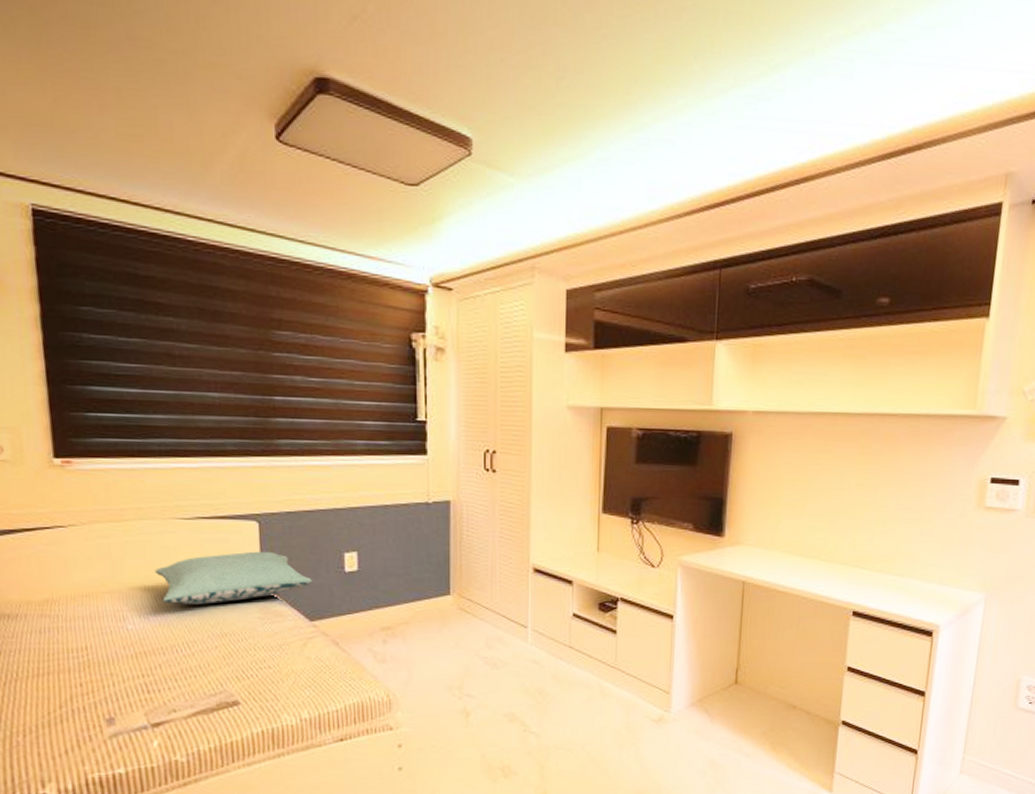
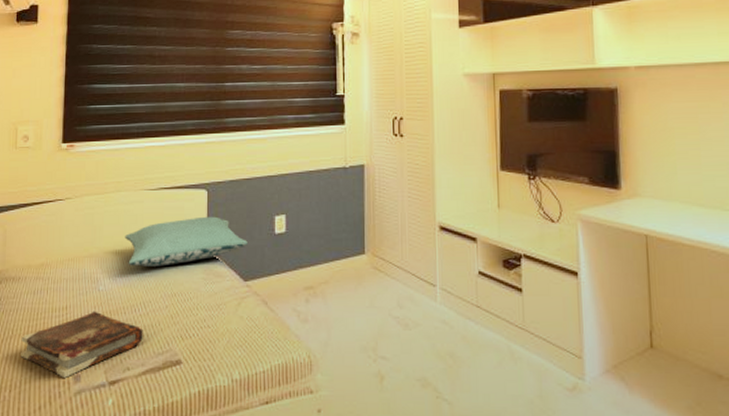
book: none [30,651,190,721] -> present [20,311,143,378]

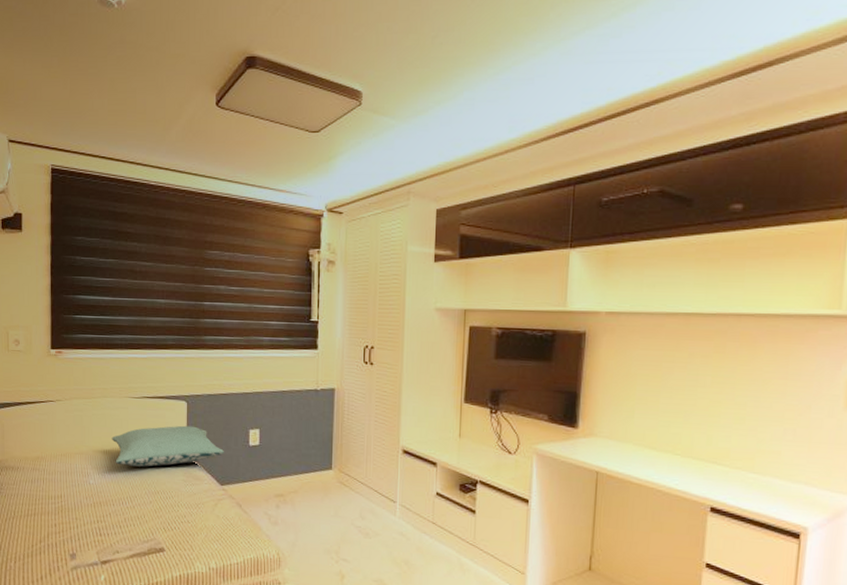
book: present [20,311,143,378] -> none [22,501,130,555]

